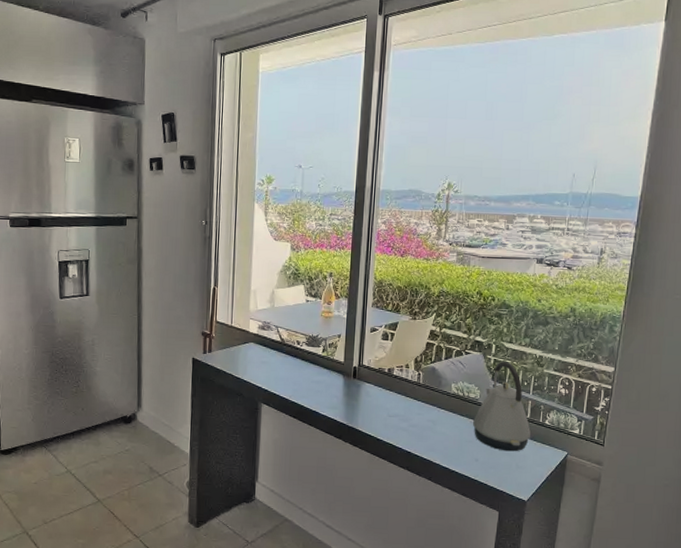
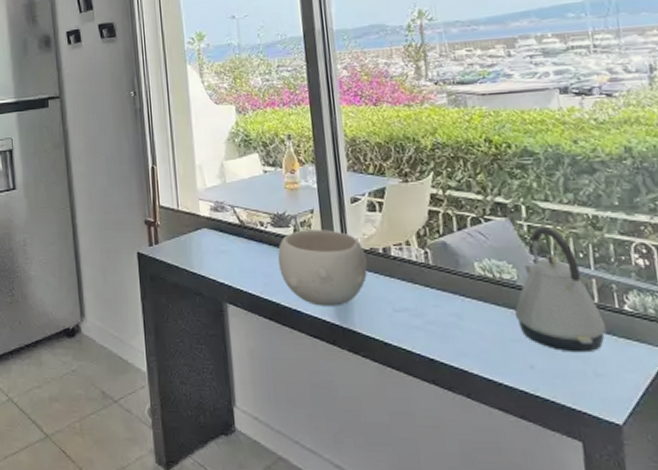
bowl: none [307,350,375,410] -> present [278,229,368,306]

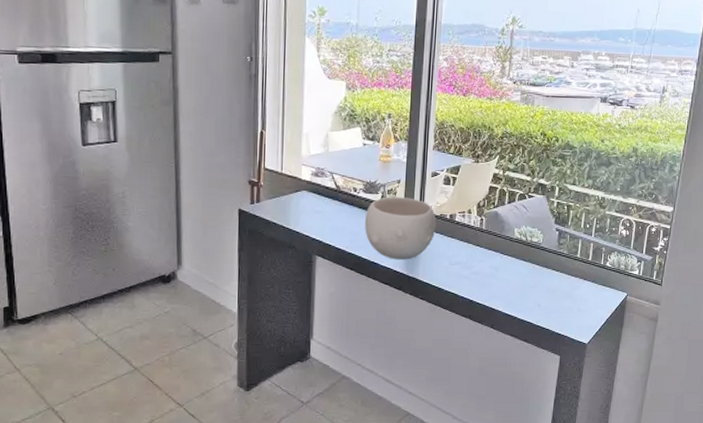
kettle: present [514,227,607,353] -> none [535,204,593,295]

